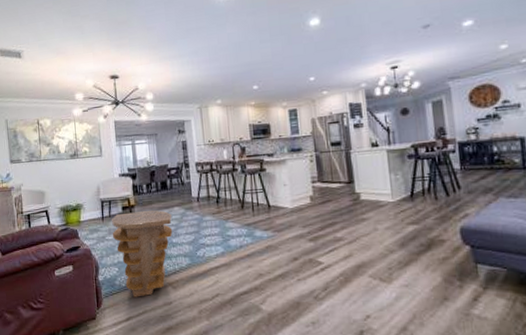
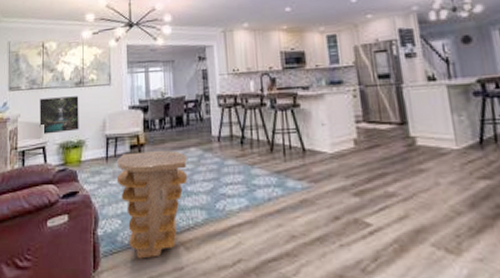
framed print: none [39,166,77,200] -> present [39,96,79,134]

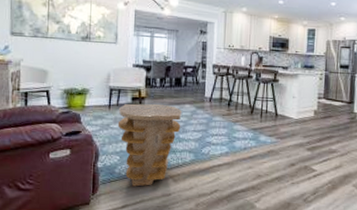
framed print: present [39,96,79,134] -> none [43,47,85,80]

